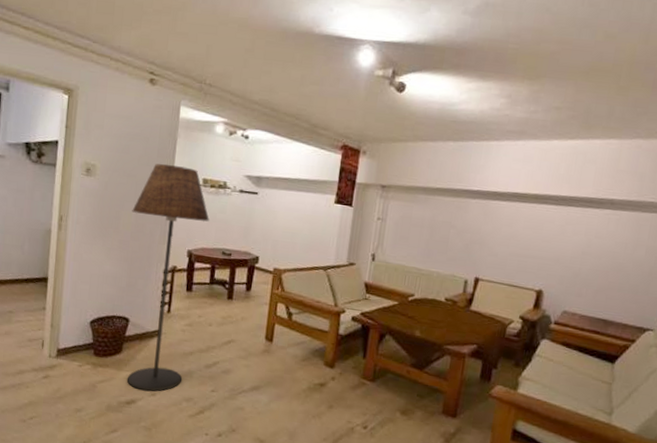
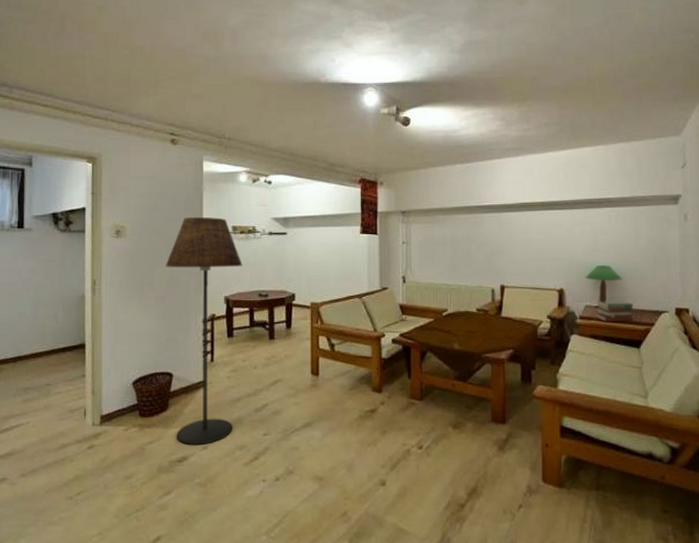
table lamp: none [569,270,610,315] -> present [585,265,622,307]
books: none [572,307,617,335] -> present [596,299,634,322]

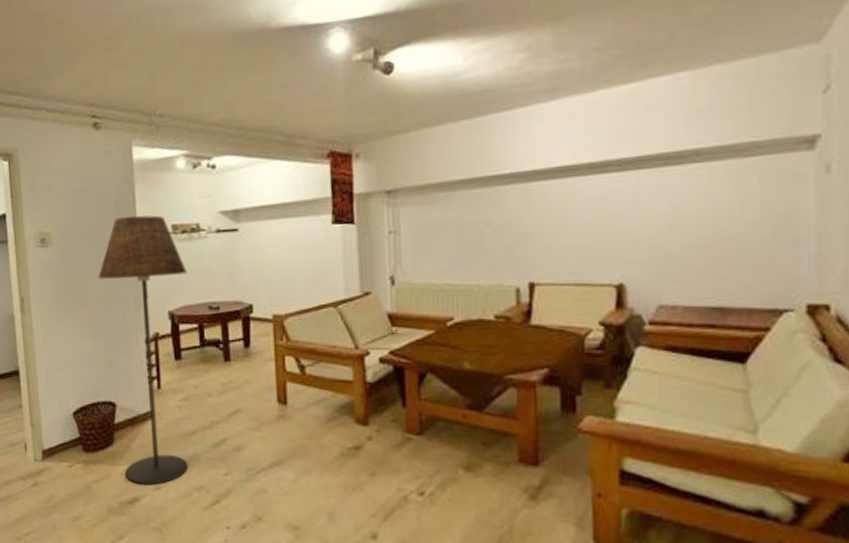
table lamp: present [585,265,622,307] -> none [658,247,718,307]
books: present [596,299,634,322] -> none [674,294,736,328]

